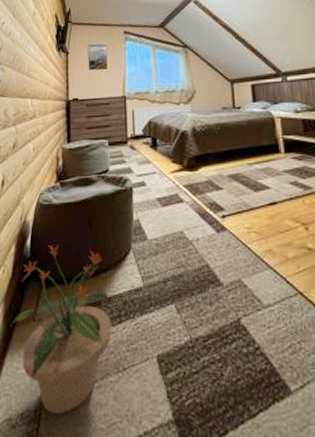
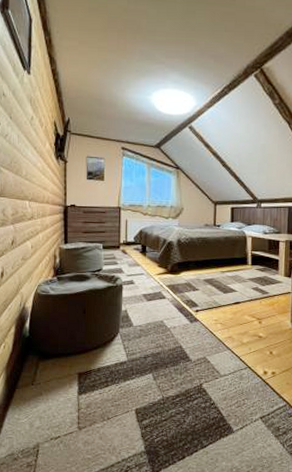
potted plant: present [10,244,112,414] -> none [11,327,99,450]

